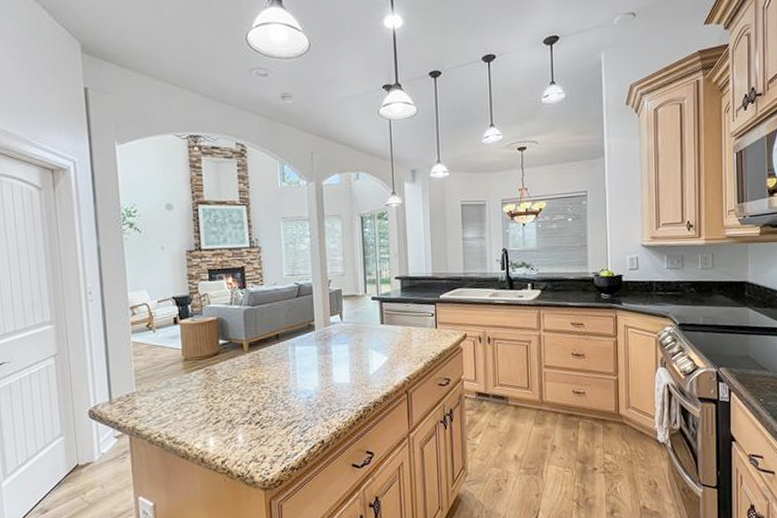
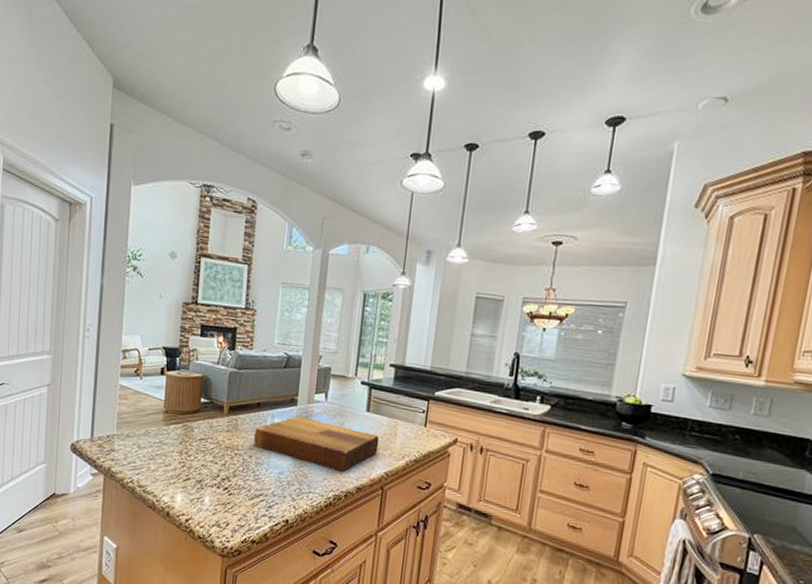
cutting board: none [278,339,397,384] -> present [254,416,380,472]

